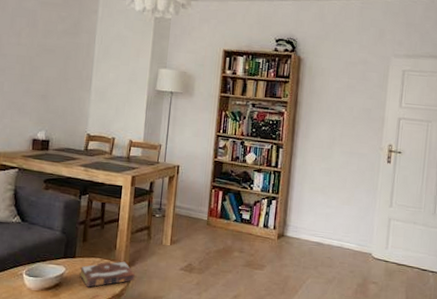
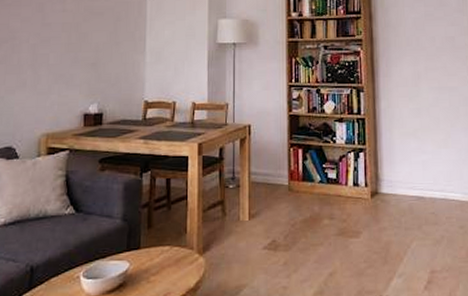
book: present [79,261,136,288] -> none [146,246,212,284]

